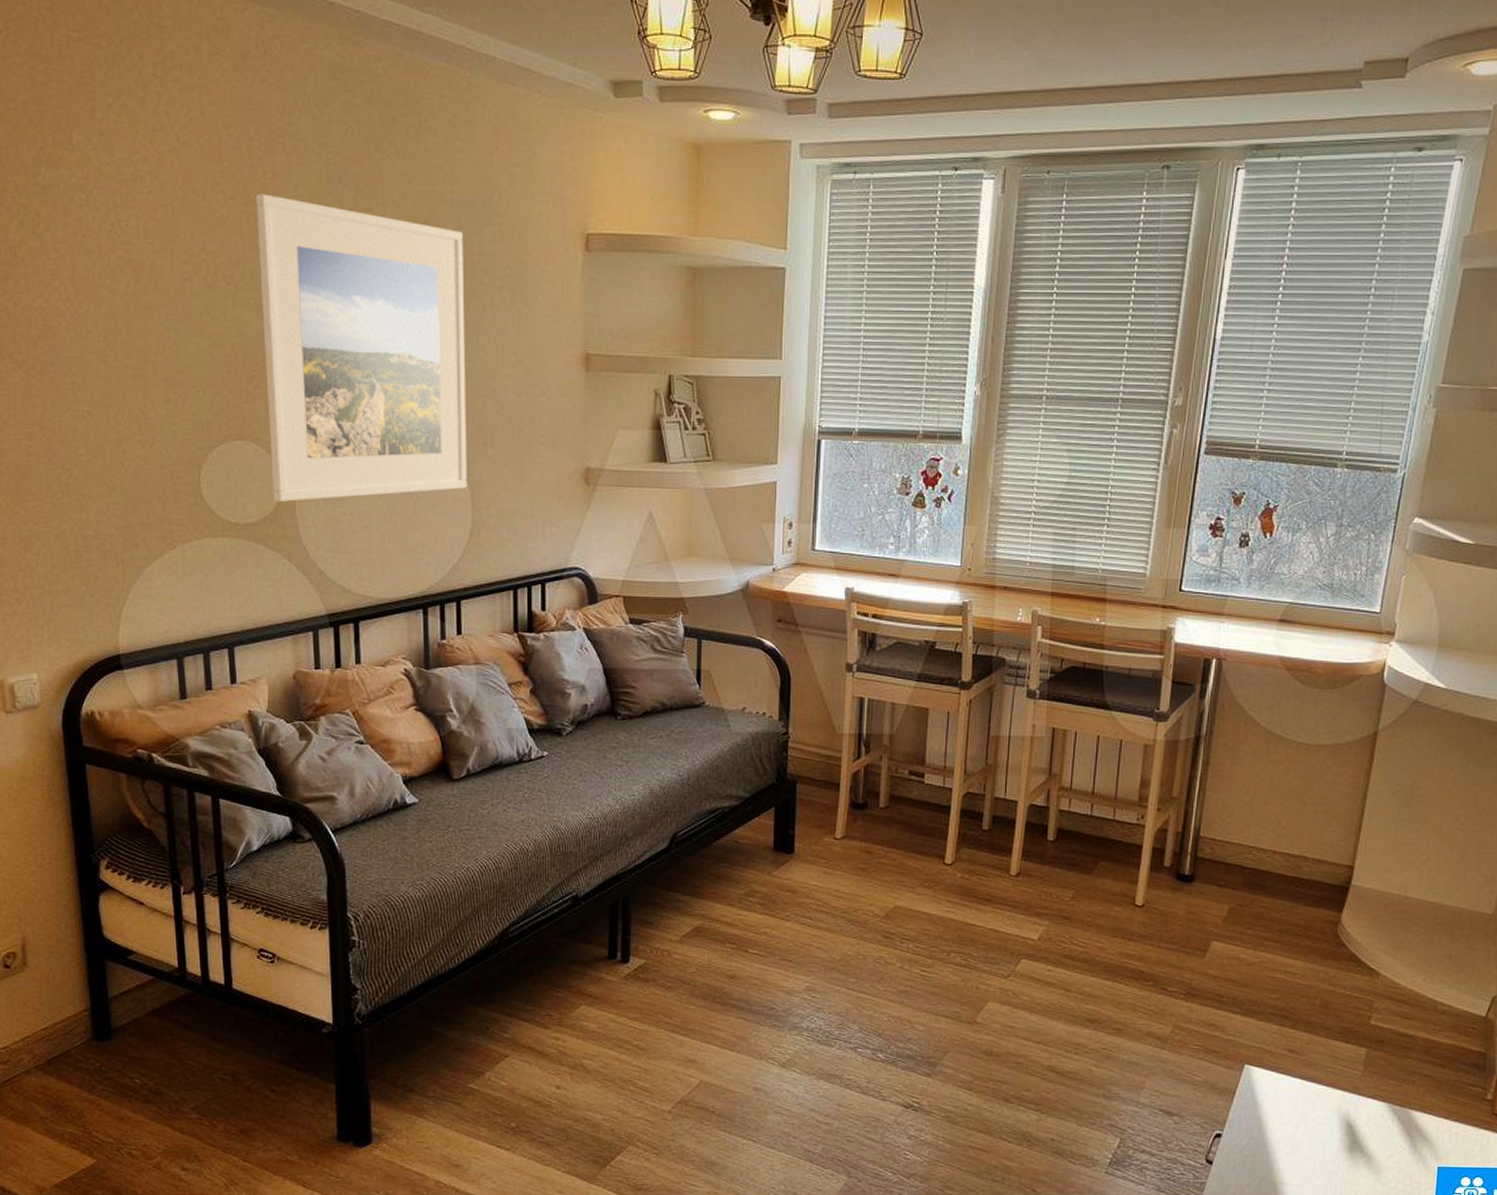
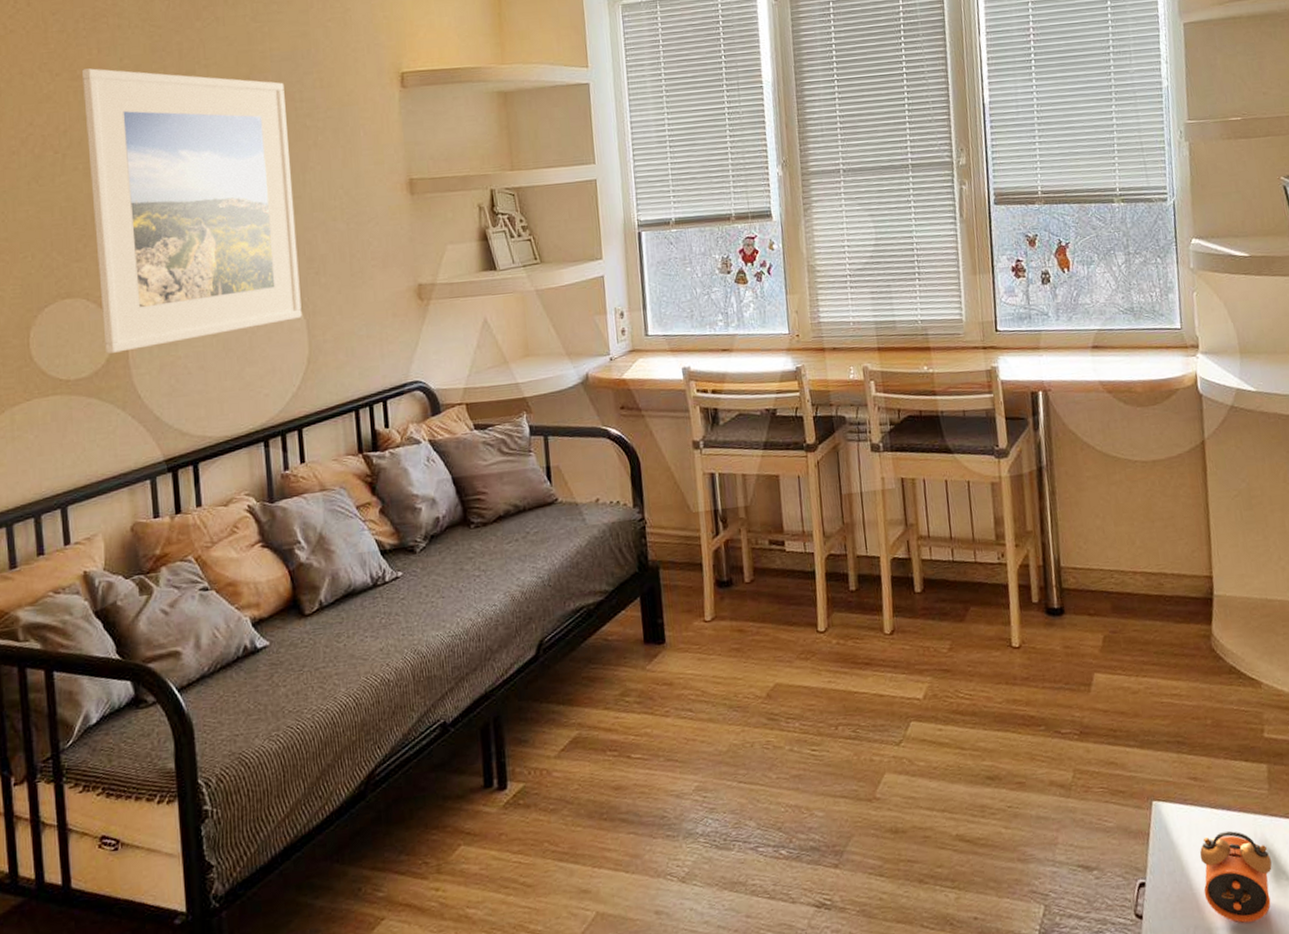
alarm clock: none [1276,1101,1350,1183] -> present [1199,830,1272,923]

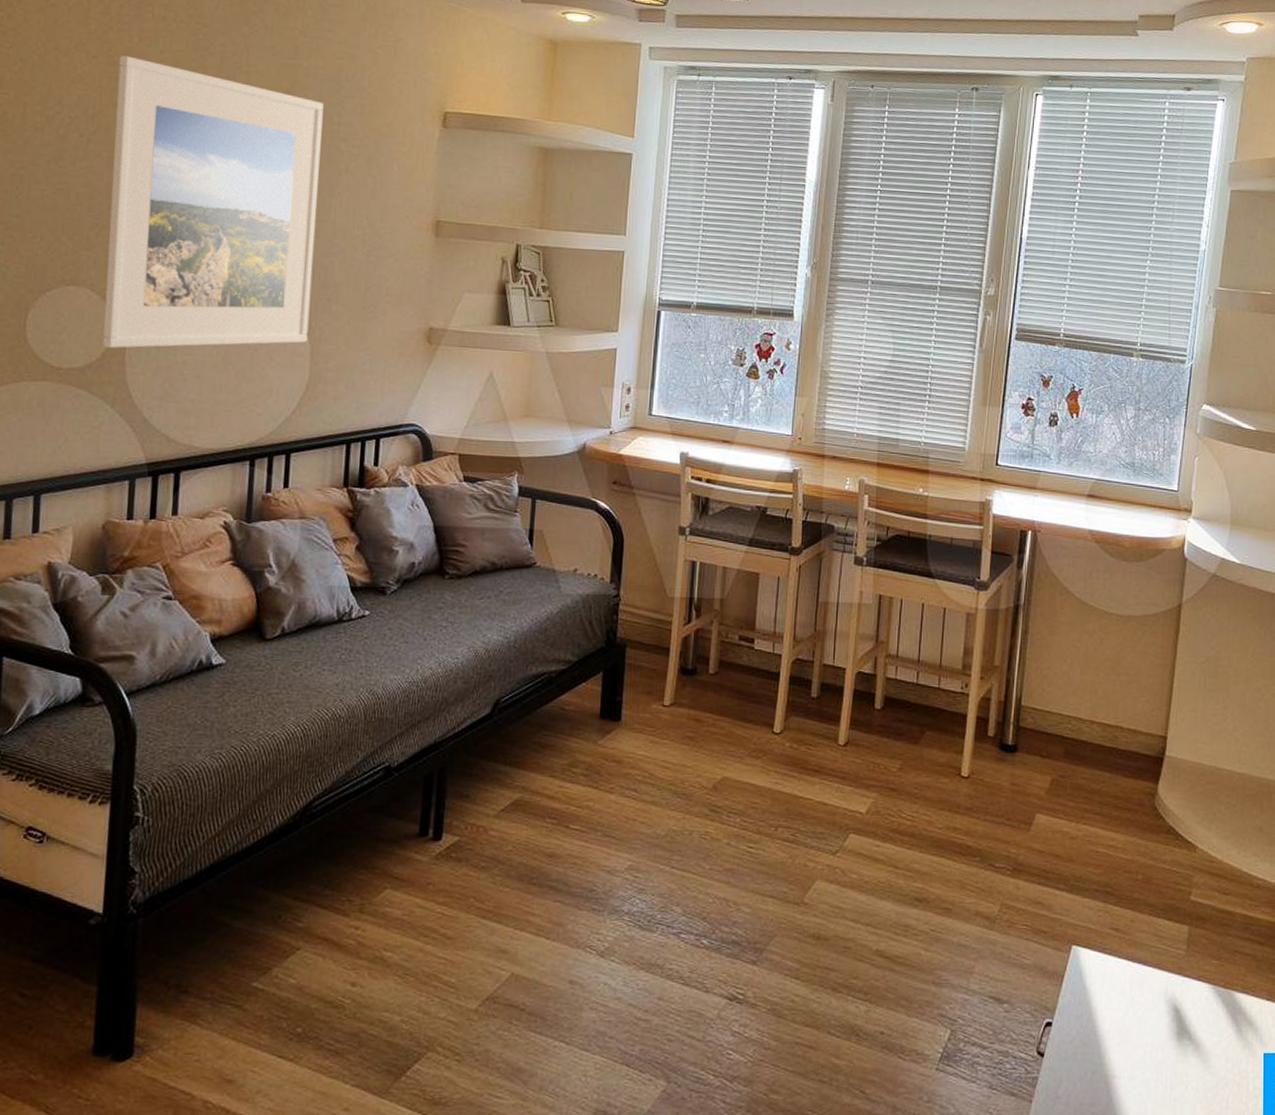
alarm clock: present [1199,830,1272,923] -> none [1107,984,1177,1074]

